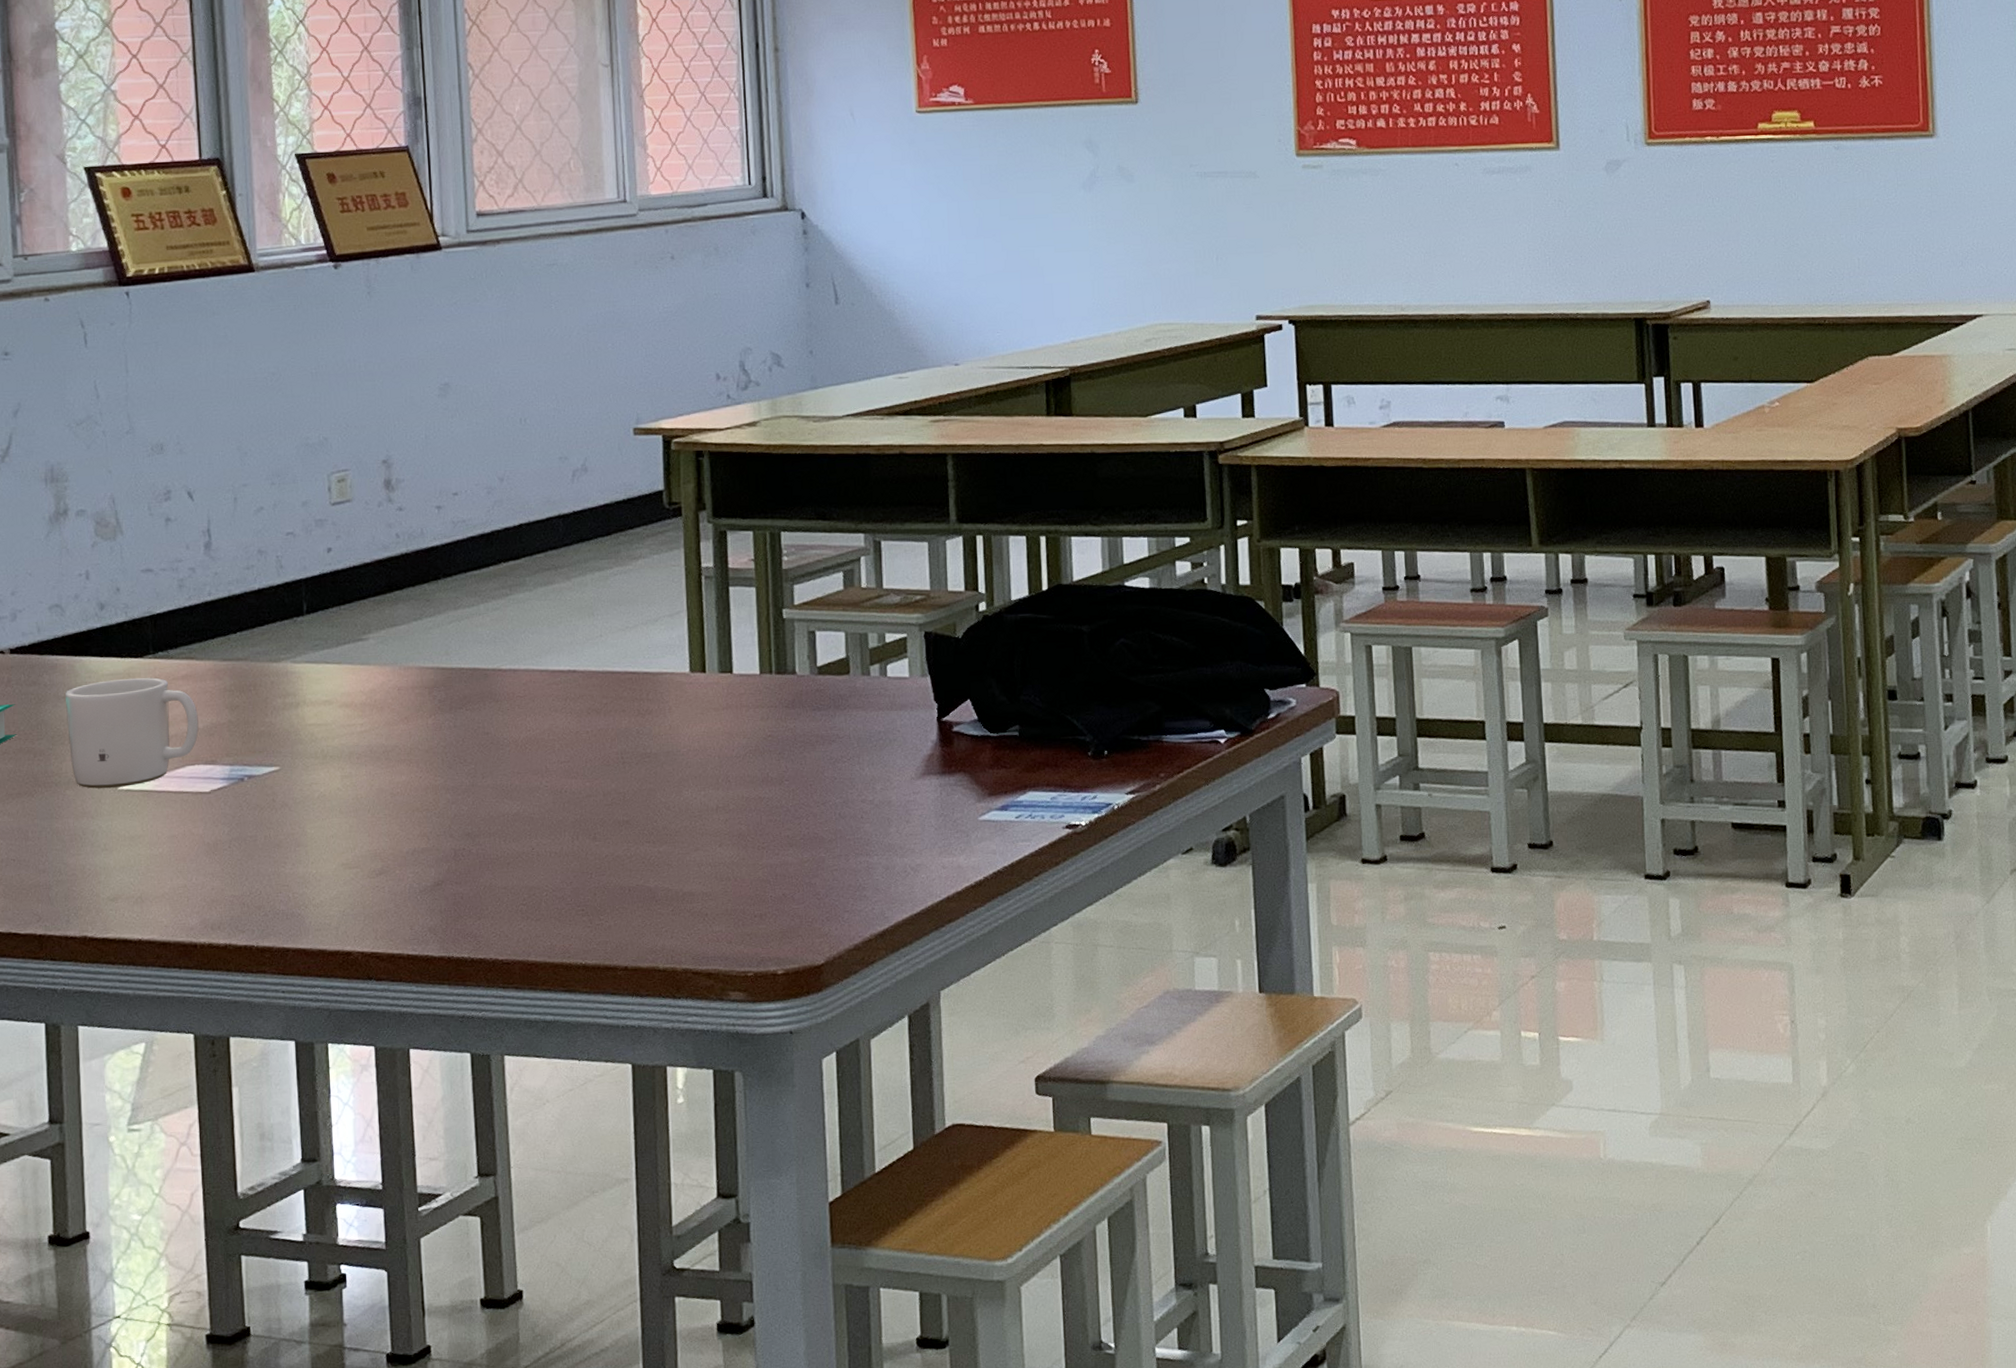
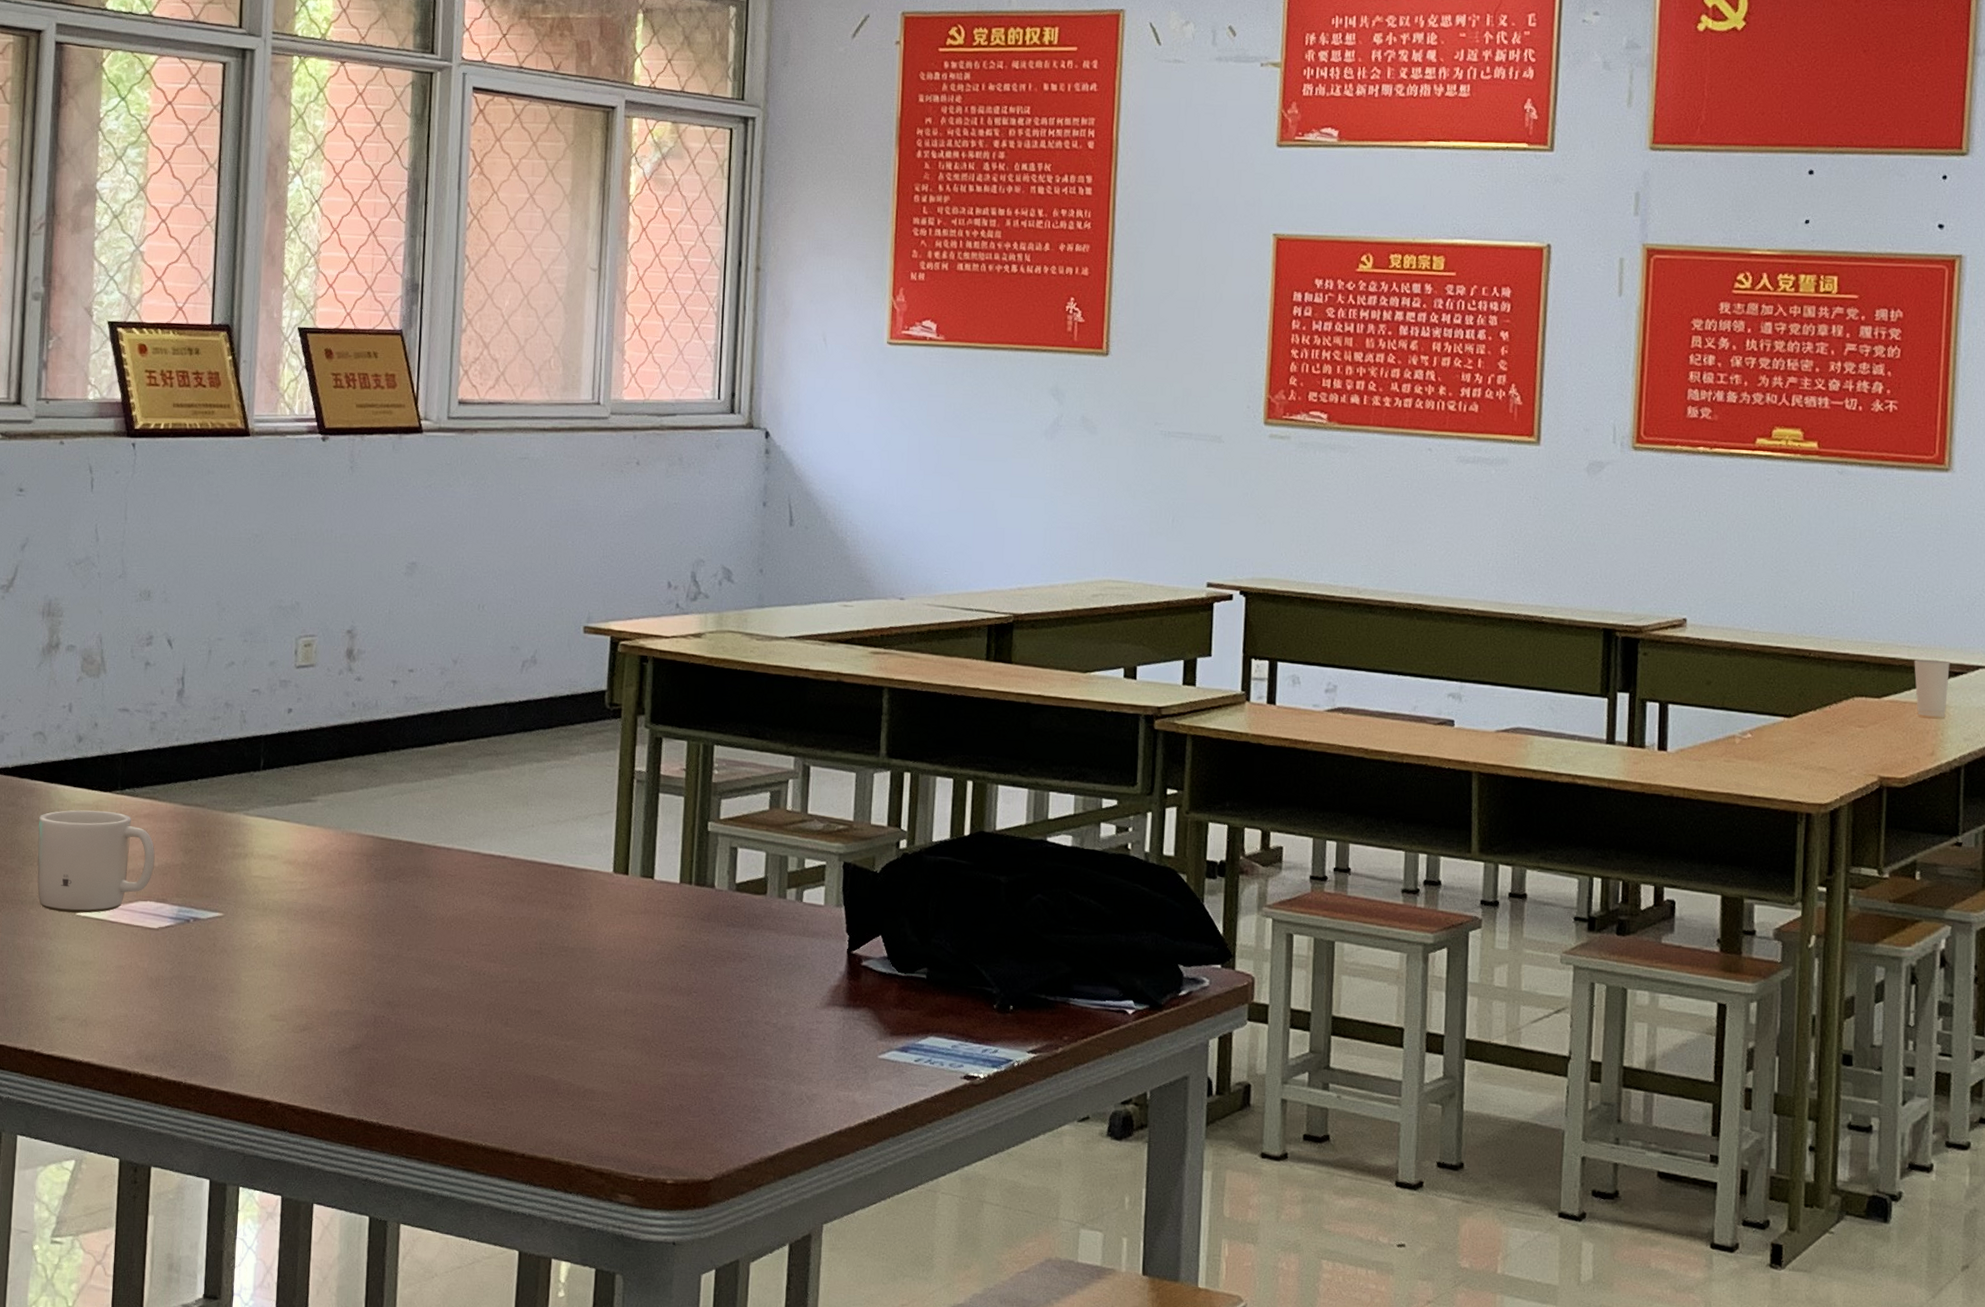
cup: none [1918,313,1951,370] -> present [1914,659,1950,719]

